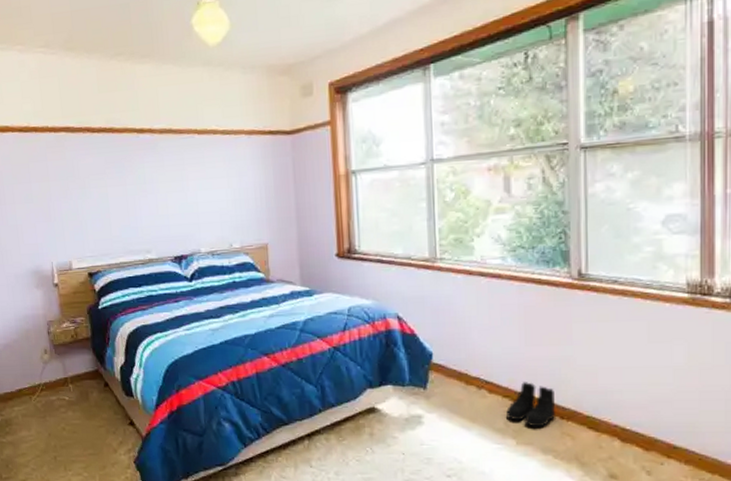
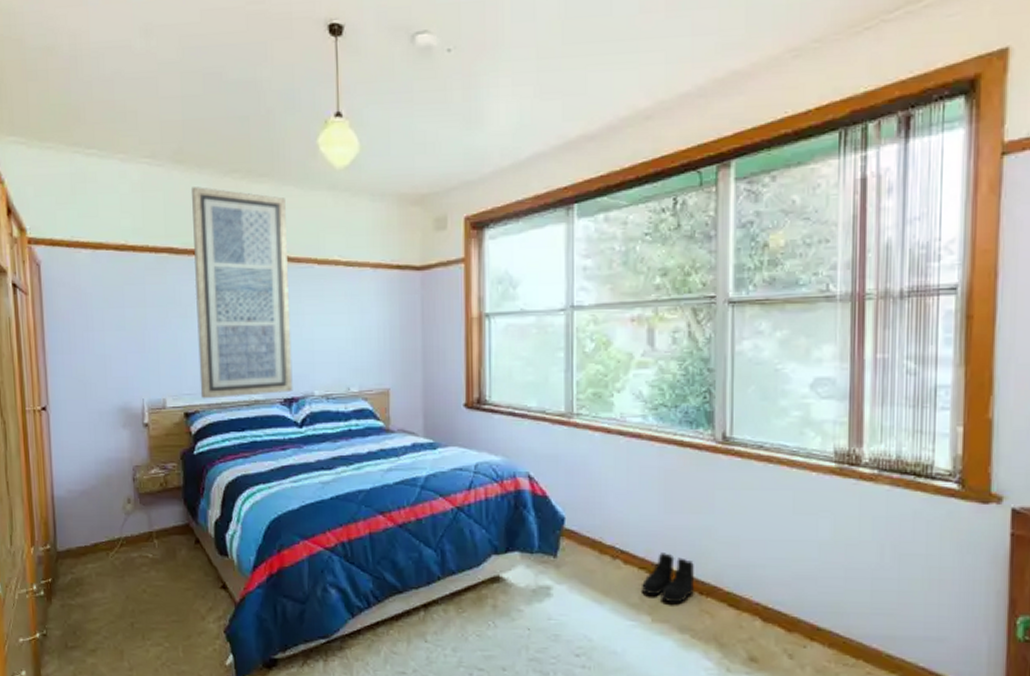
wall art: none [82,70,182,260] -> present [192,187,293,399]

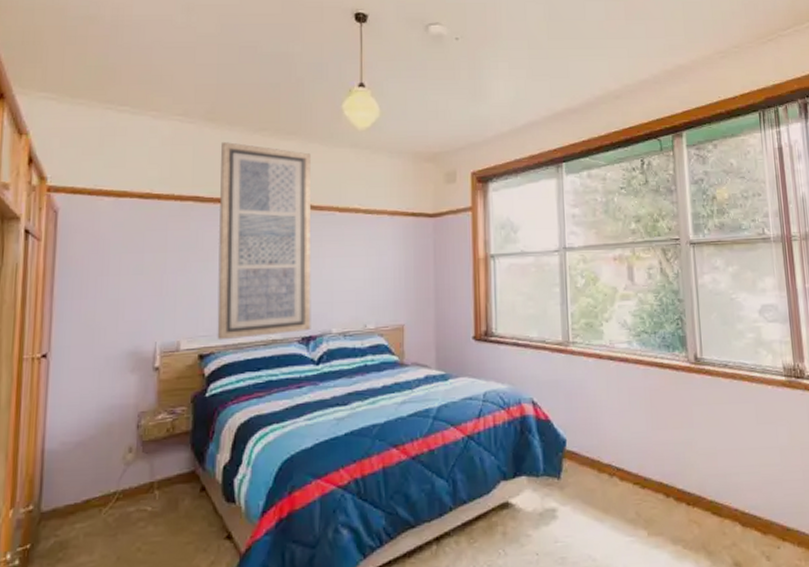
boots: present [642,553,694,603] -> none [637,467,682,516]

